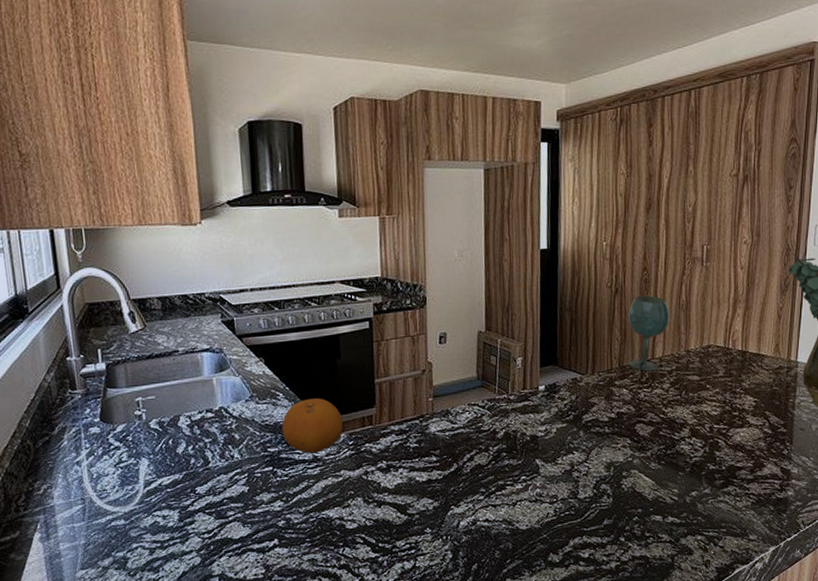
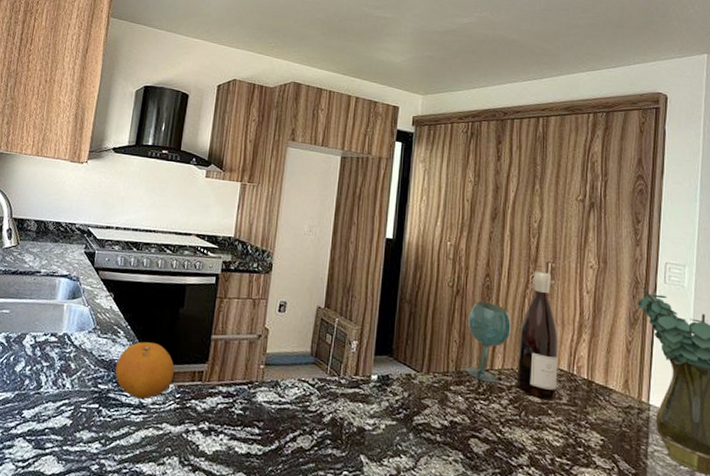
bottle: none [676,255,715,376] -> present [516,271,558,400]

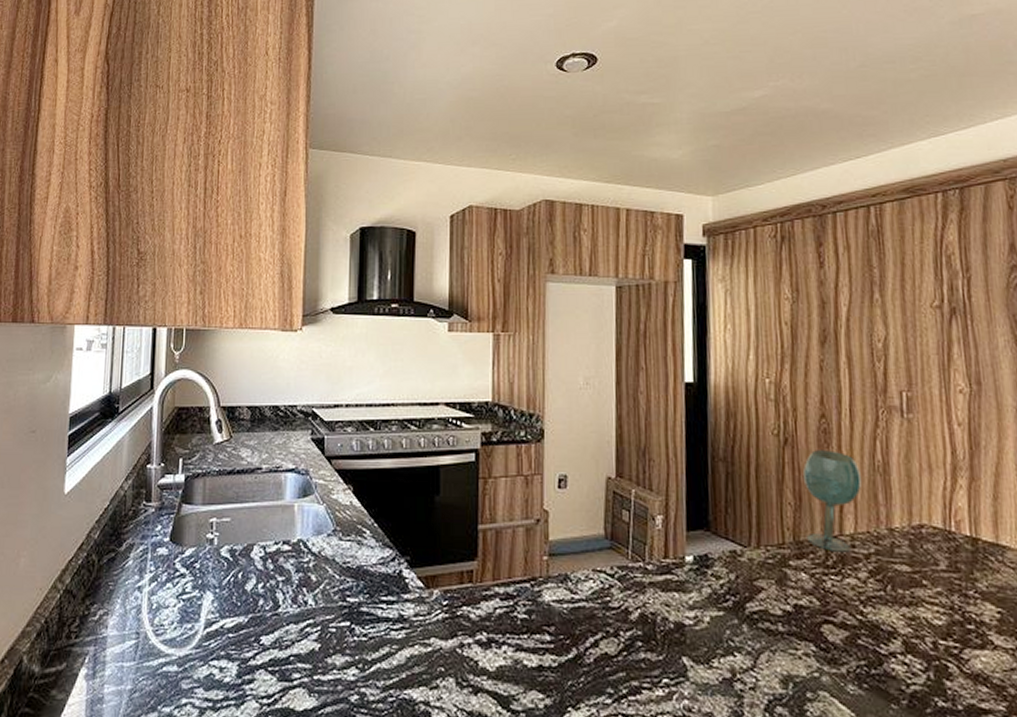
fruit: present [115,341,174,400] -> none [366,541,437,611]
bottle: present [516,271,558,400] -> none [873,404,932,567]

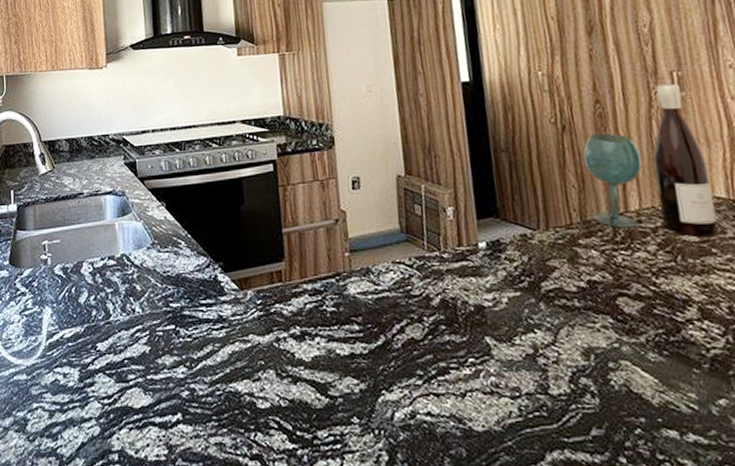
bottle: none [873,404,932,567] -> present [652,83,719,237]

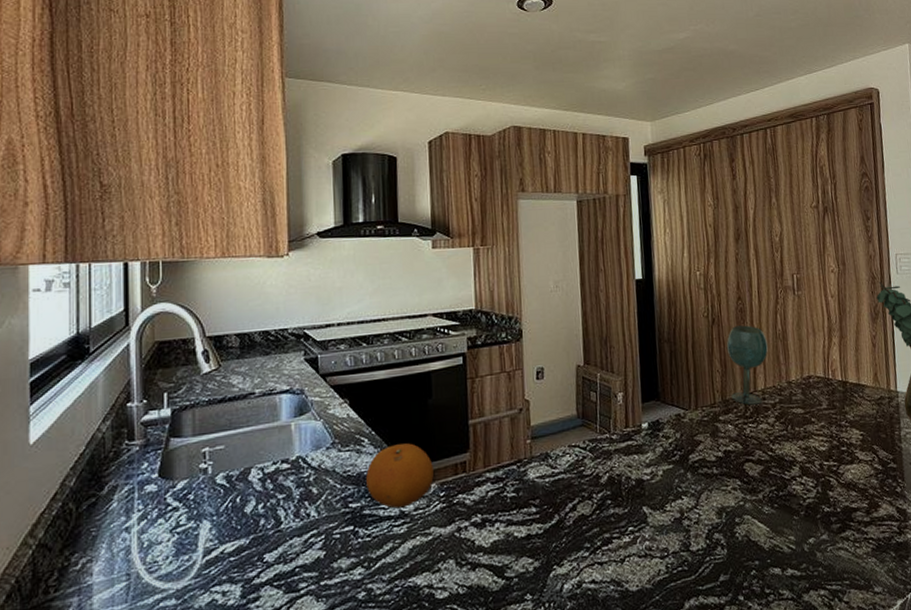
fruit: none [184,248,250,312] -> present [366,443,434,509]
bottle: present [652,83,719,237] -> none [776,284,817,409]

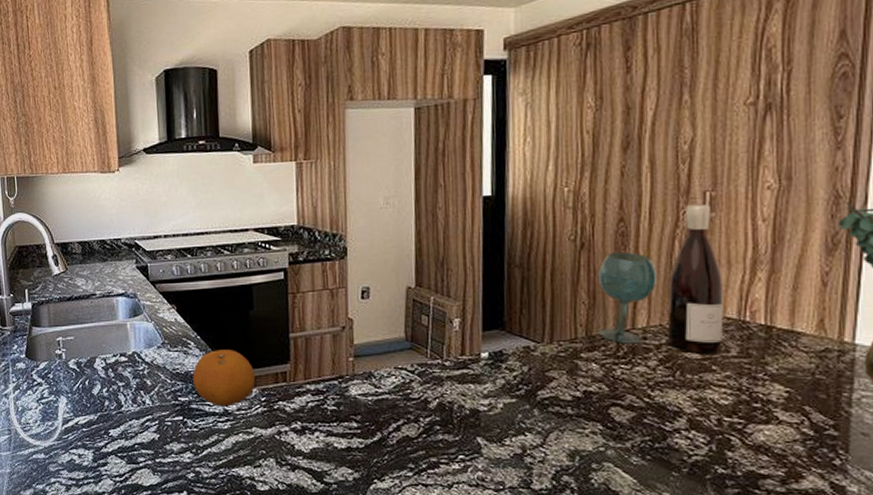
bottle: none [776,284,817,409] -> present [667,203,724,354]

